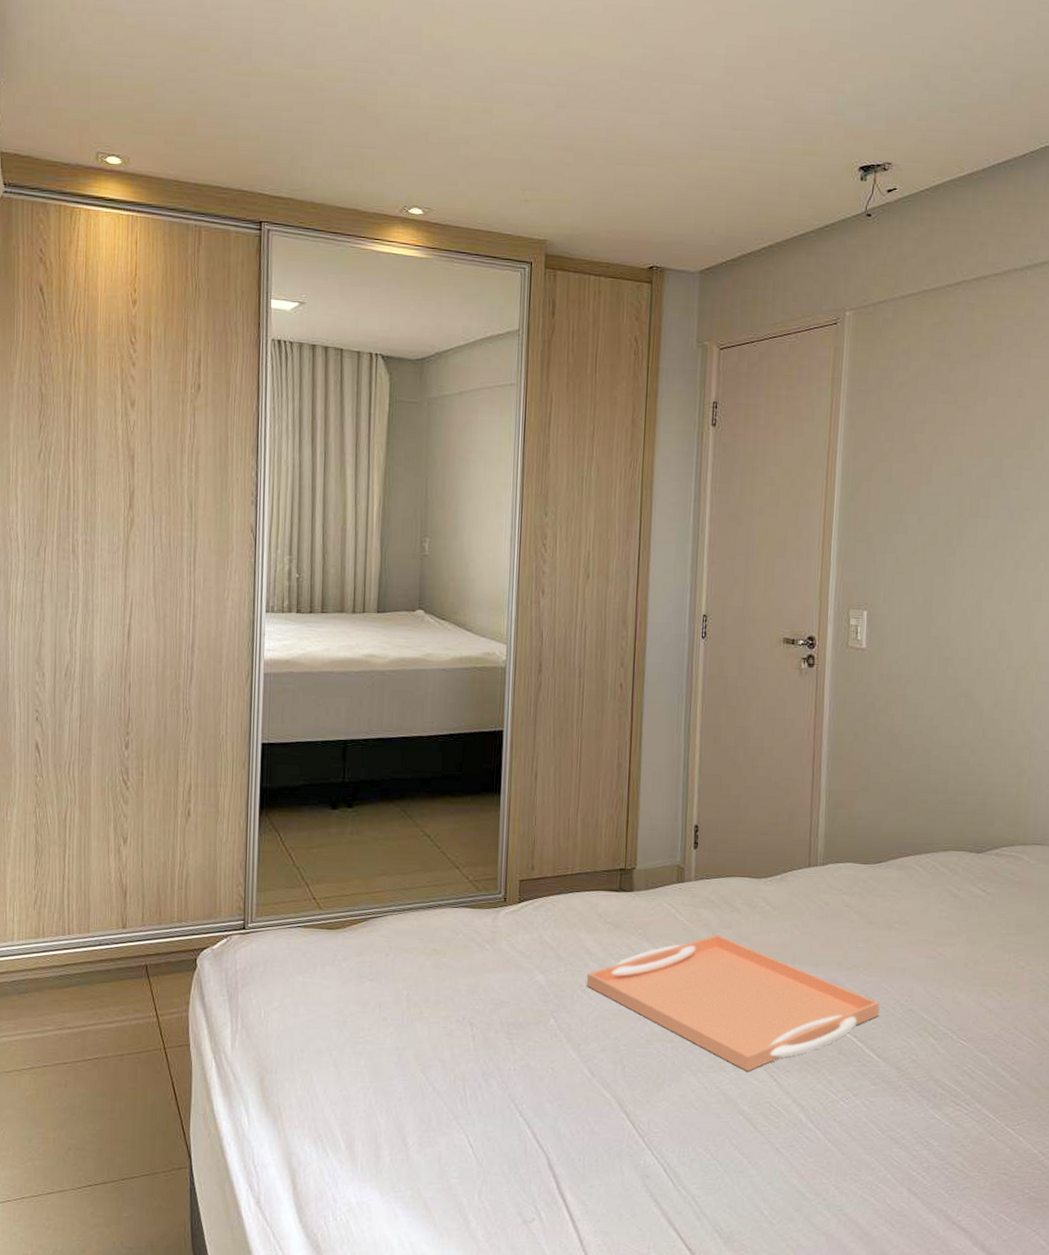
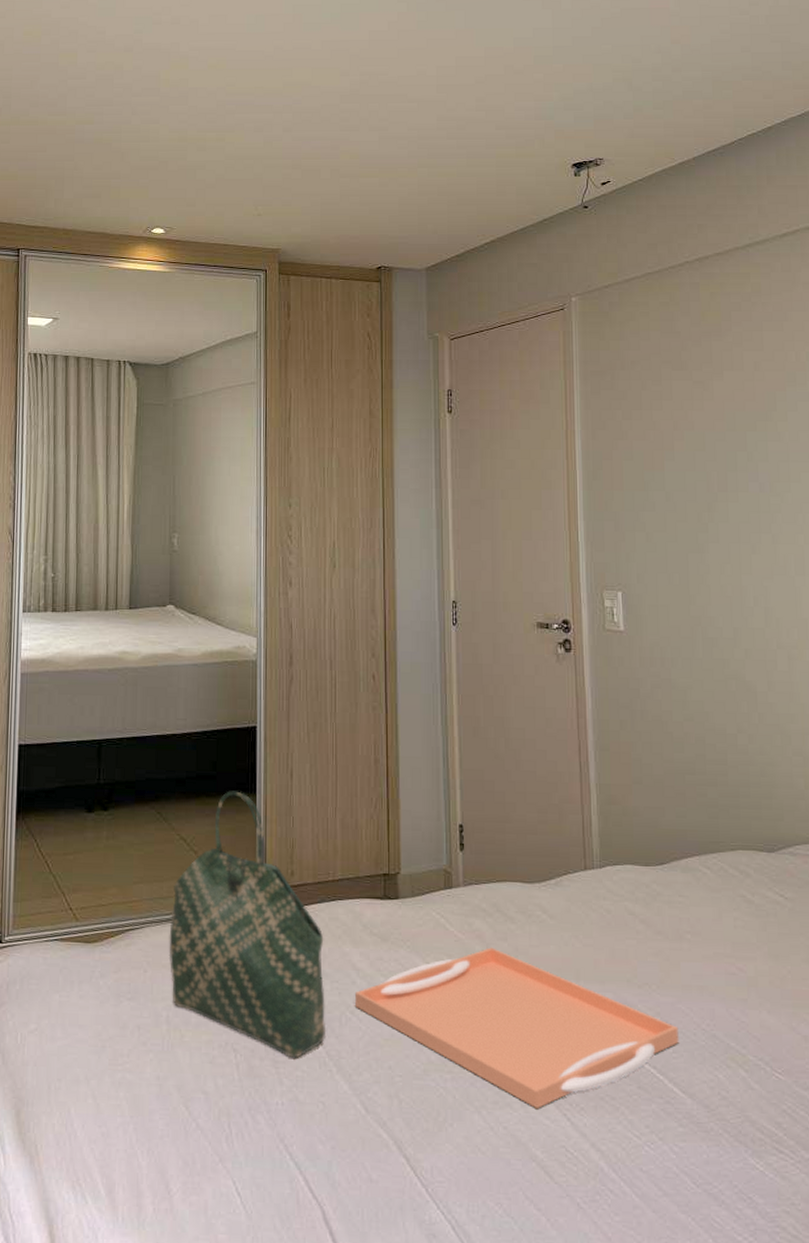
tote bag: none [410,791,560,1031] -> present [168,791,326,1058]

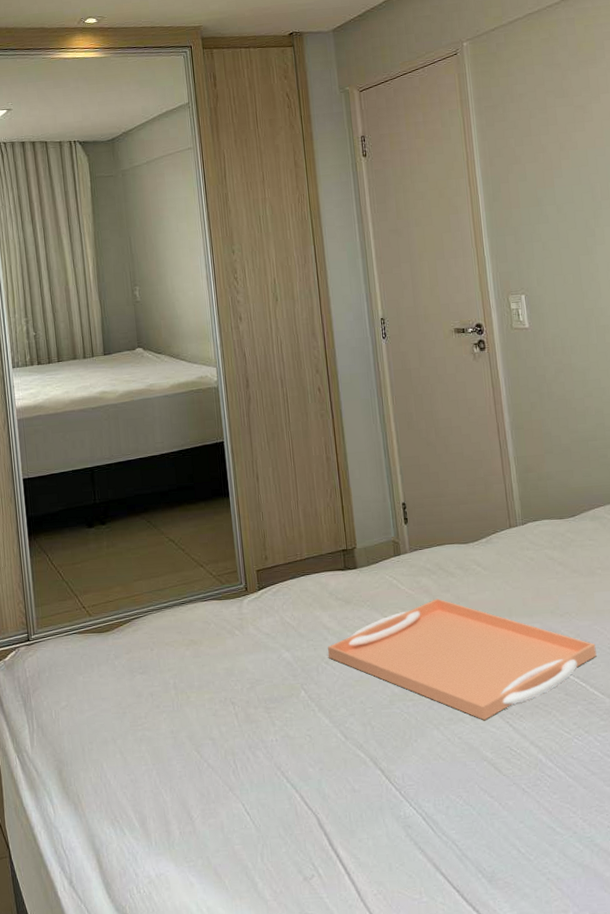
tote bag: present [168,791,326,1058] -> none [168,496,307,704]

